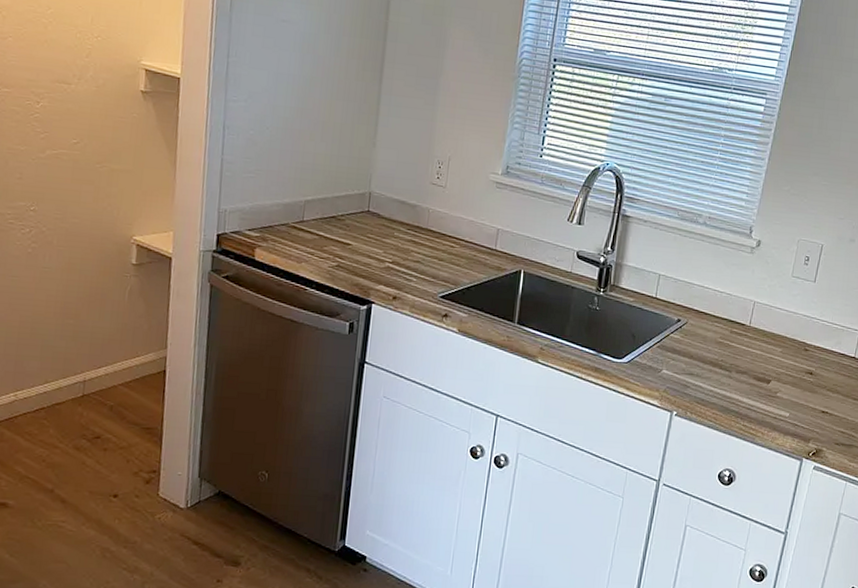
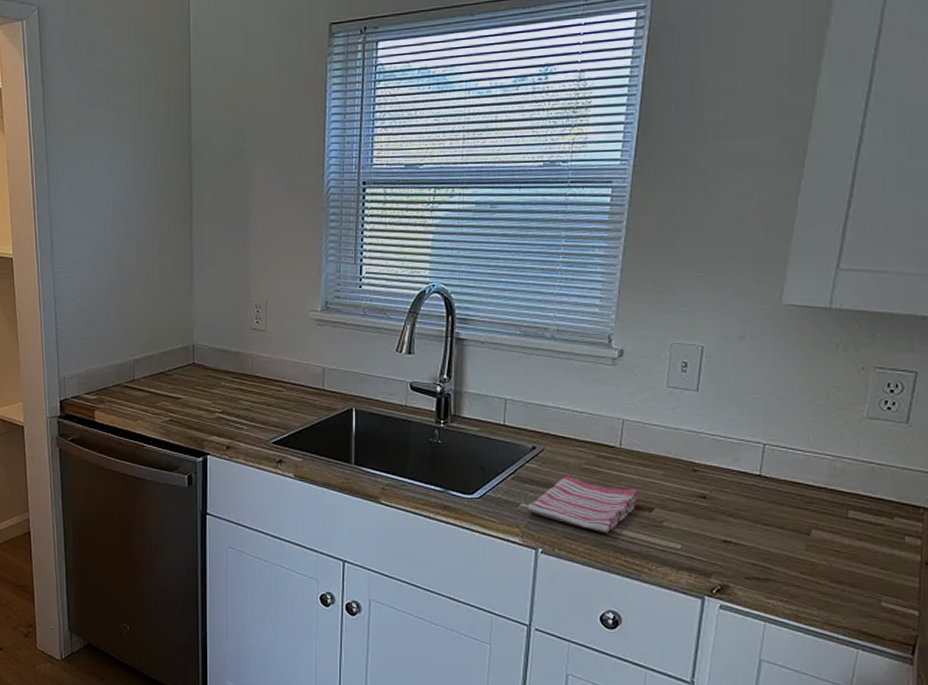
dish towel: none [667,348,760,401] -> present [527,476,639,534]

